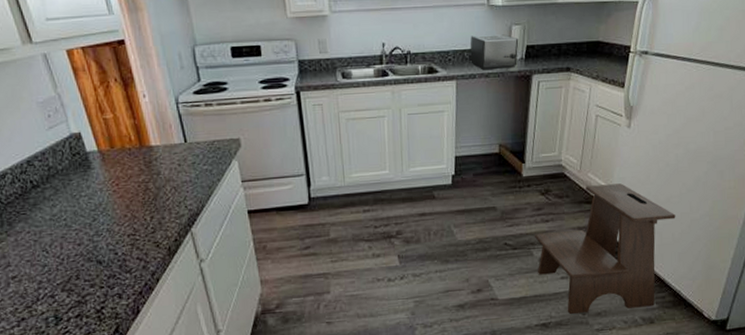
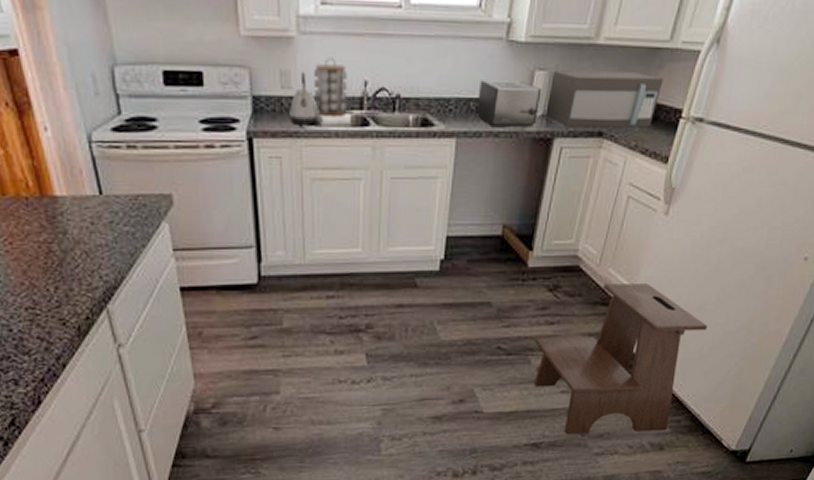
kettle: none [326,39,350,80] -> present [288,71,320,125]
spice rack: none [344,28,371,72] -> present [314,57,347,117]
microwave: none [523,21,612,68] -> present [545,70,664,131]

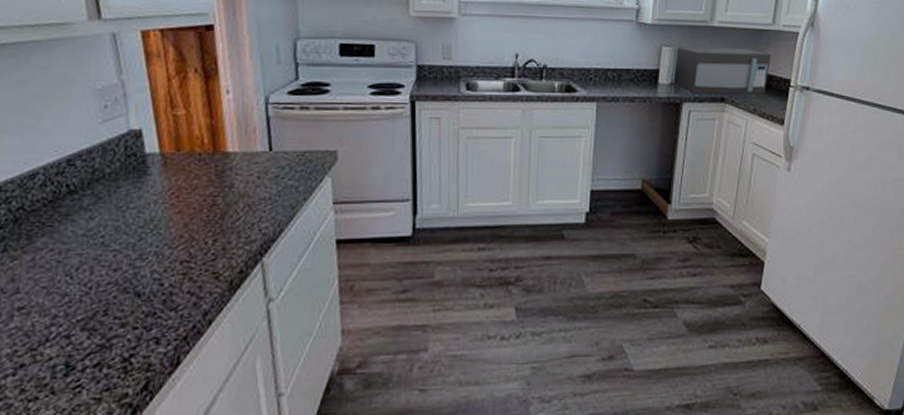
kettle: present [288,71,320,125] -> none [448,45,476,91]
spice rack: present [314,57,347,117] -> none [472,34,501,84]
toaster: present [477,80,542,128] -> none [614,54,669,94]
step stool: present [534,283,708,434] -> none [680,235,842,393]

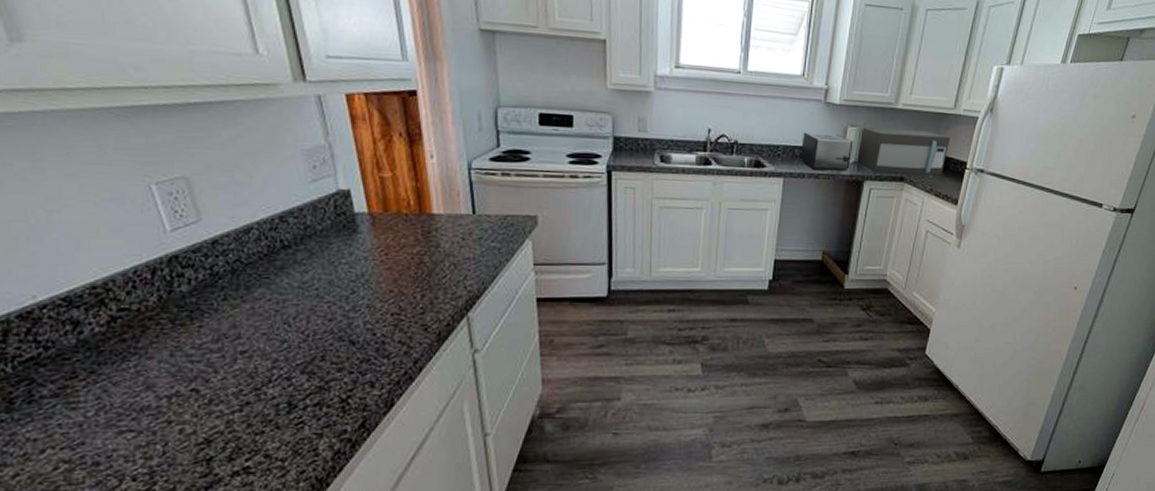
toaster: none [614,54,669,94] -> present [801,132,854,171]

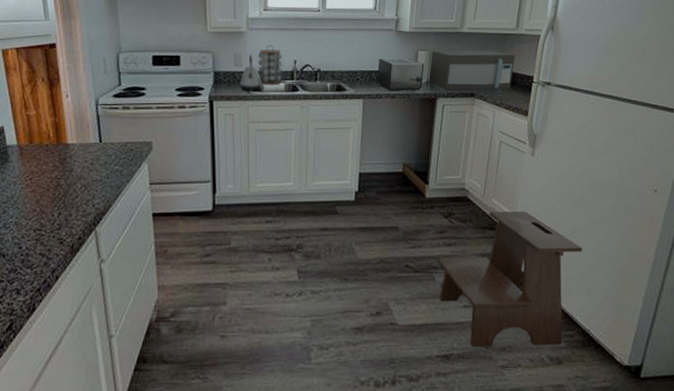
kettle: none [643,119,670,163] -> present [239,54,262,91]
spice rack: none [666,109,695,157] -> present [258,45,282,85]
step stool: none [851,305,999,443] -> present [437,211,583,346]

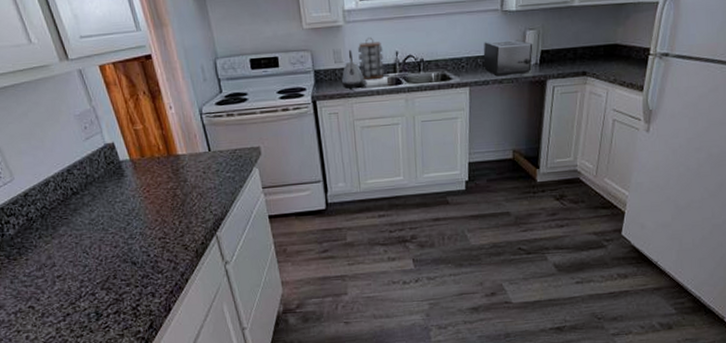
microwave: present [429,50,516,92] -> none [538,24,631,72]
step stool: present [437,211,583,346] -> none [549,188,697,318]

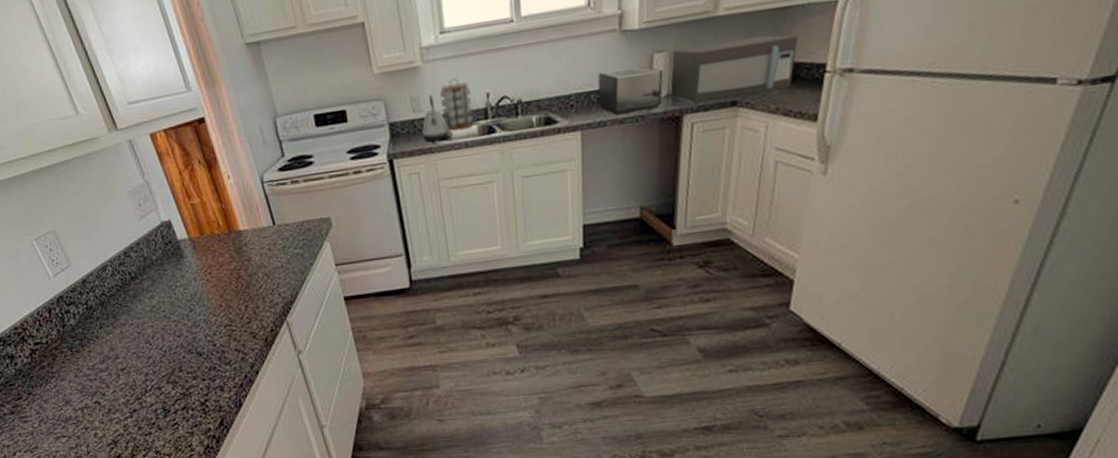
microwave: none [538,24,631,72] -> present [670,35,799,105]

